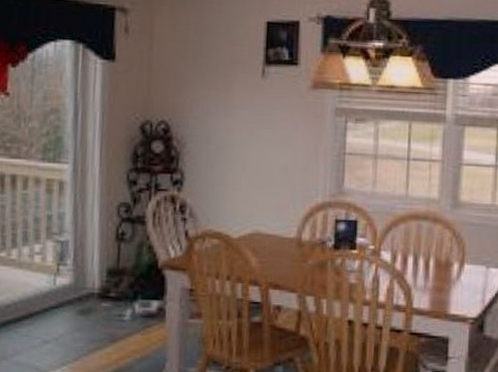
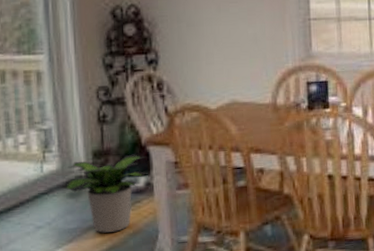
potted plant: none [69,276,163,355] -> present [58,154,149,233]

